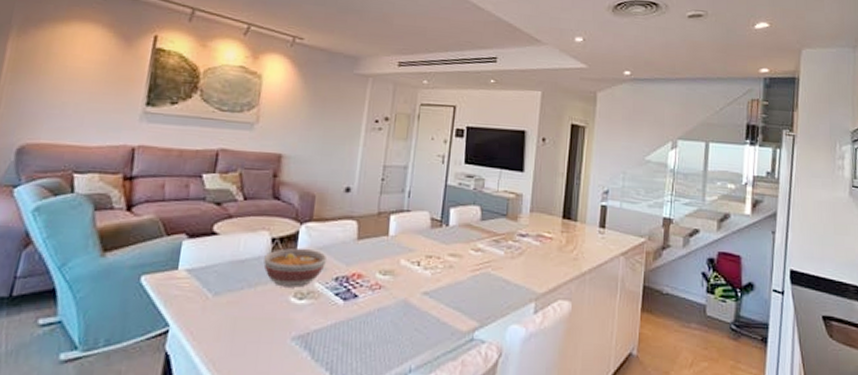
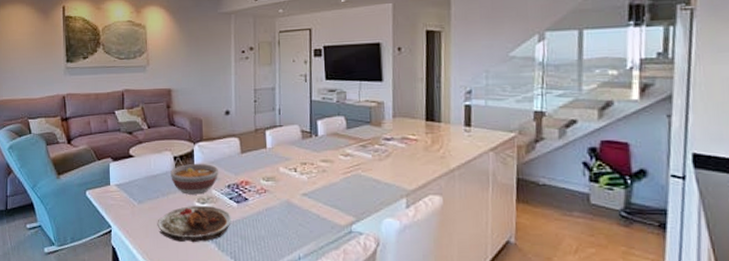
plate: none [234,301,334,350] -> present [157,206,231,243]

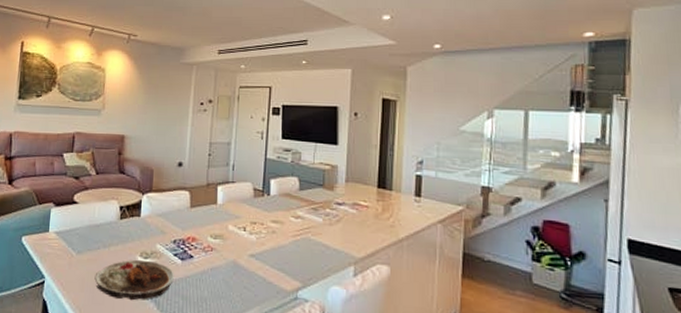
bowl: present [170,163,218,195] -> none [114,214,165,249]

